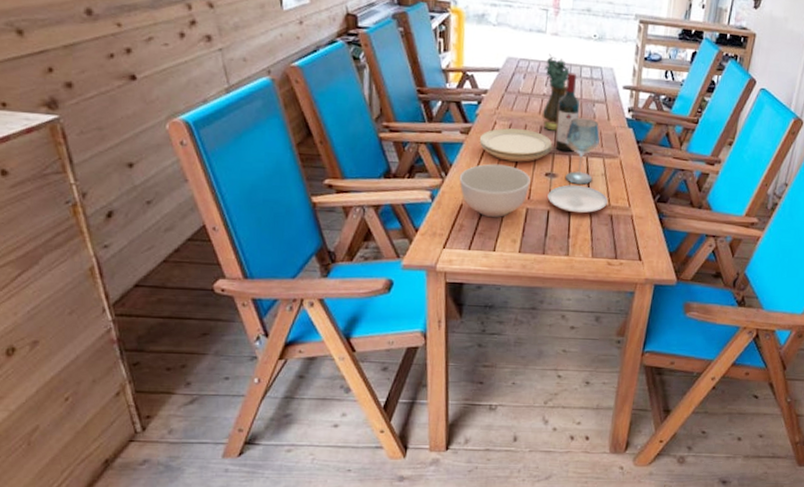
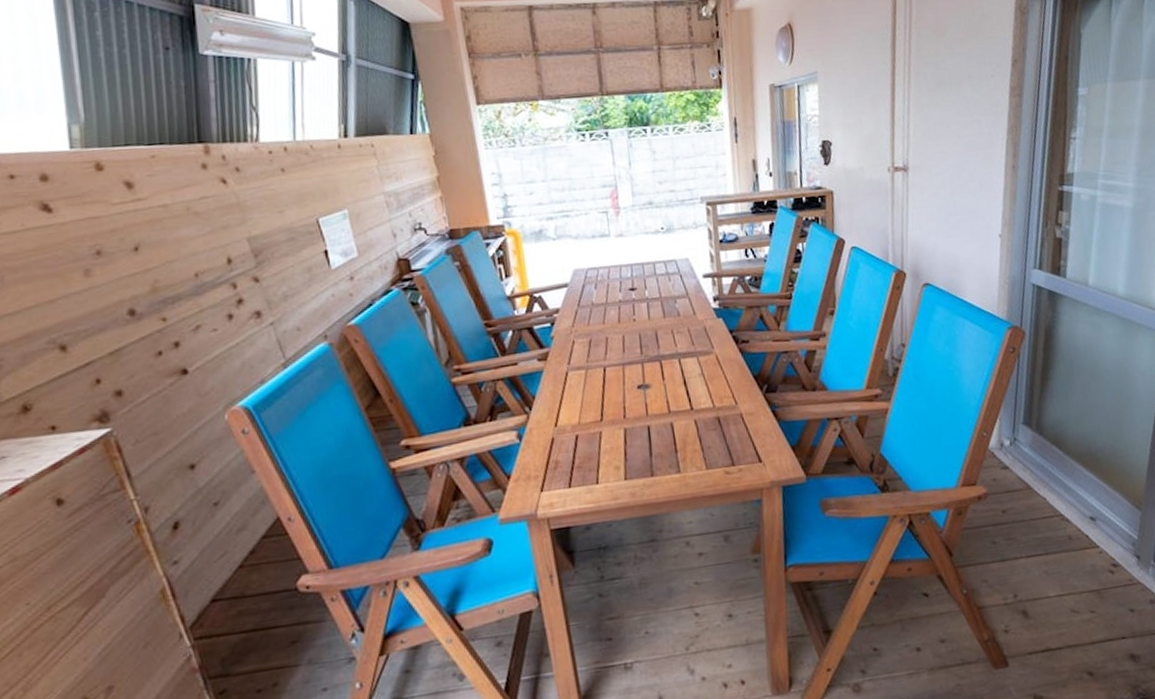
bowl: present [459,163,531,218] -> none [544,385,623,447]
plate: present [479,128,553,162] -> none [559,342,640,381]
vase: present [541,53,570,131] -> none [615,256,644,338]
plate: present [547,185,608,214] -> none [644,391,711,424]
wine bottle: present [555,72,581,152] -> none [637,271,663,358]
wine glass: present [565,117,600,185] -> none [651,316,690,391]

